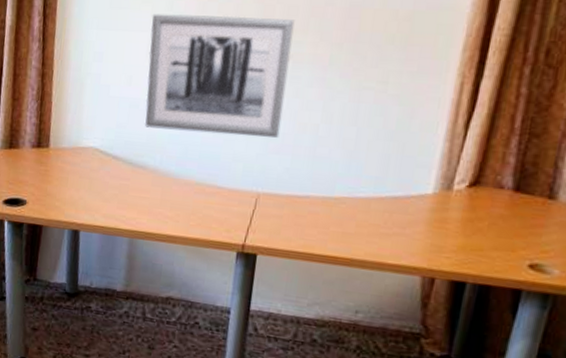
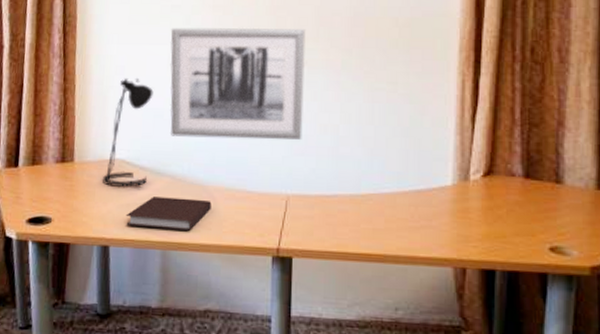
desk lamp: none [76,65,131,176] -> present [103,78,154,188]
notebook: none [96,186,181,221] -> present [125,197,212,231]

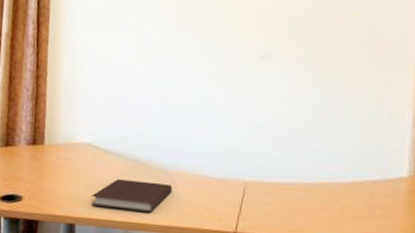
desk lamp: present [103,78,154,188] -> none [70,67,120,170]
wall art: present [170,27,306,140] -> none [135,20,267,129]

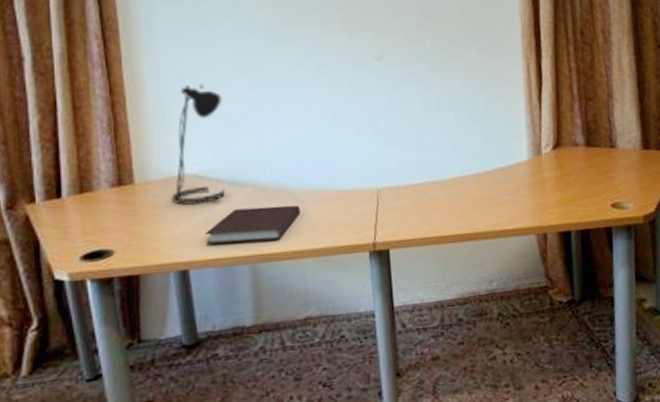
desk lamp: none [70,67,120,170] -> present [172,84,226,206]

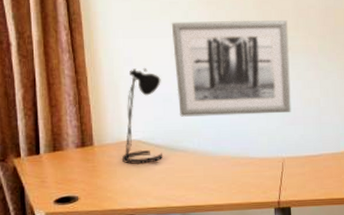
notebook: present [204,205,301,245] -> none [146,168,221,196]
wall art: none [234,23,387,143] -> present [171,20,291,117]

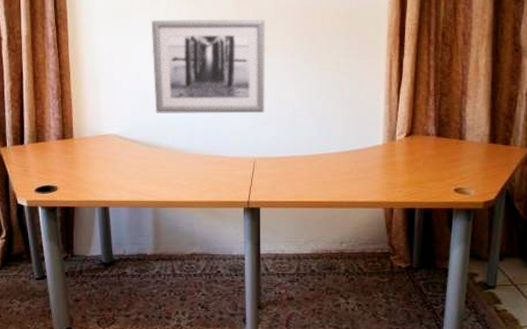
desk lamp: present [122,68,163,165] -> none [100,65,139,159]

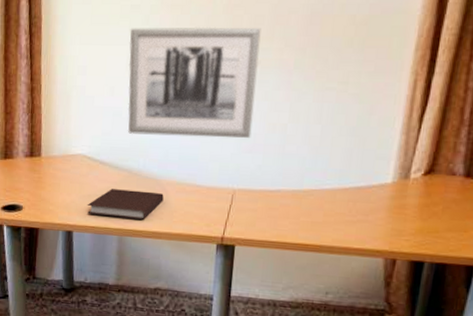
notebook: none [121,164,193,191] -> present [87,189,164,220]

